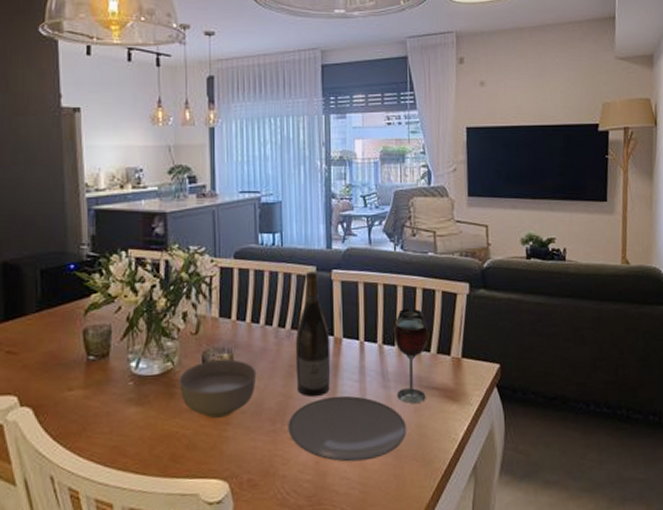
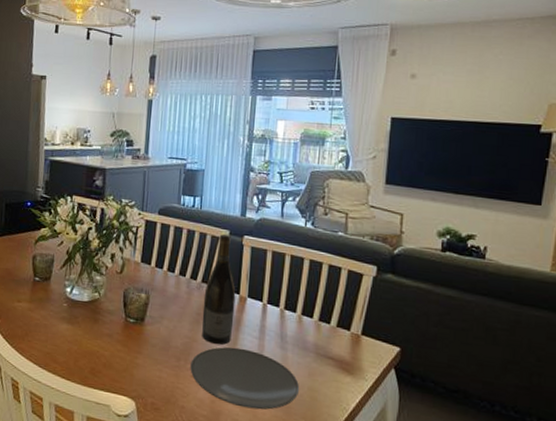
bowl: present [179,359,257,418] -> none [103,297,168,347]
wineglass: present [394,308,428,404] -> none [294,280,330,369]

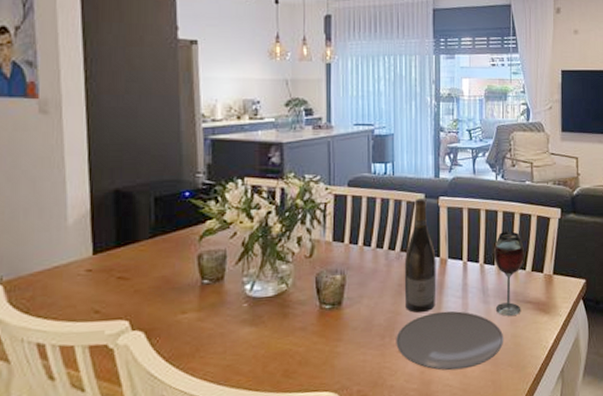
wineglass: none [294,280,330,369] -> present [494,231,524,317]

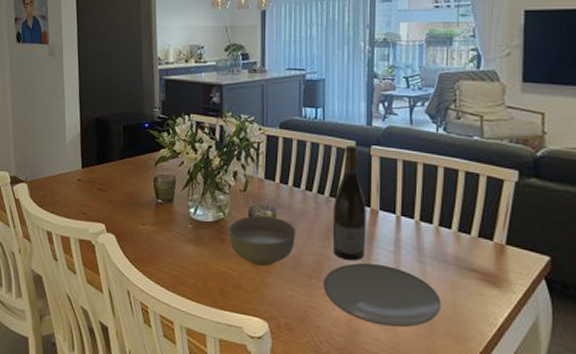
bowl: none [293,280,368,336] -> present [229,215,296,266]
wineglass: present [494,231,524,317] -> none [433,189,469,283]

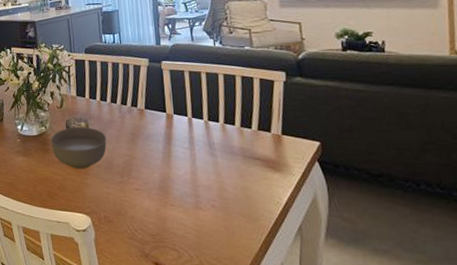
plate: present [323,262,442,328] -> none [133,159,234,212]
wine bottle: present [332,146,367,262] -> none [135,63,165,159]

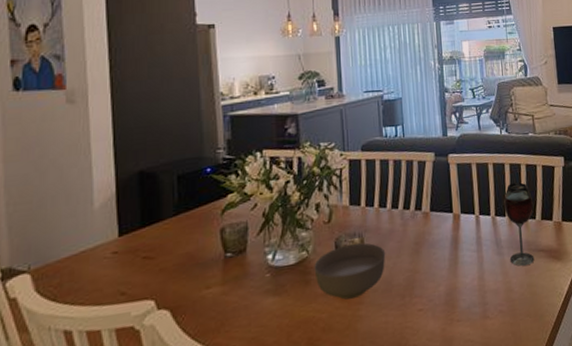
wineglass: none [217,92,250,171] -> present [504,182,535,267]

